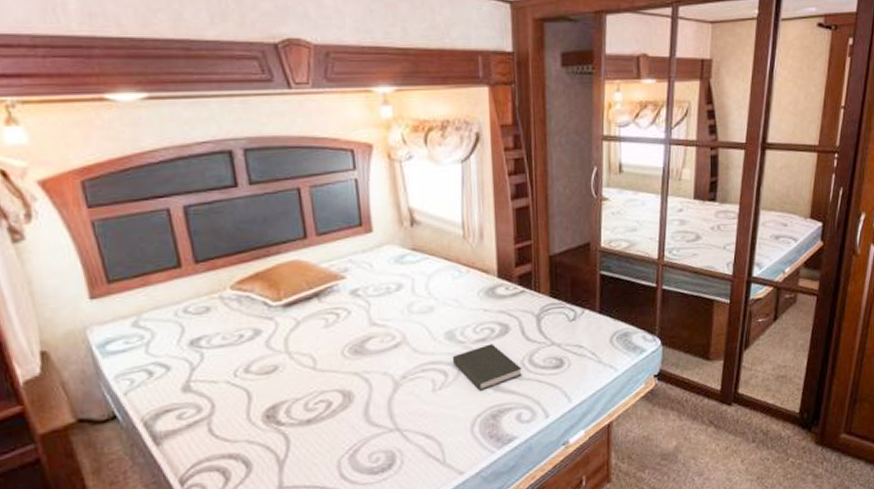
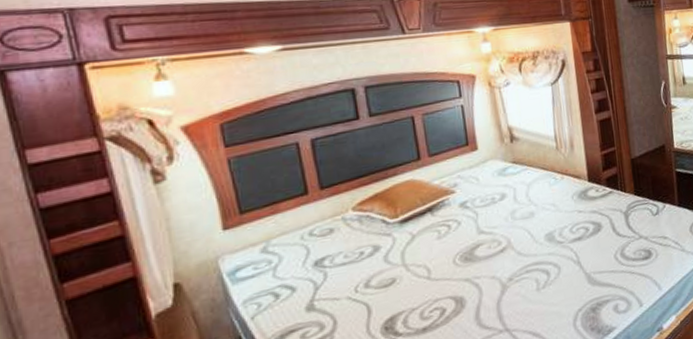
book: present [452,344,522,391] -> none [552,241,616,287]

